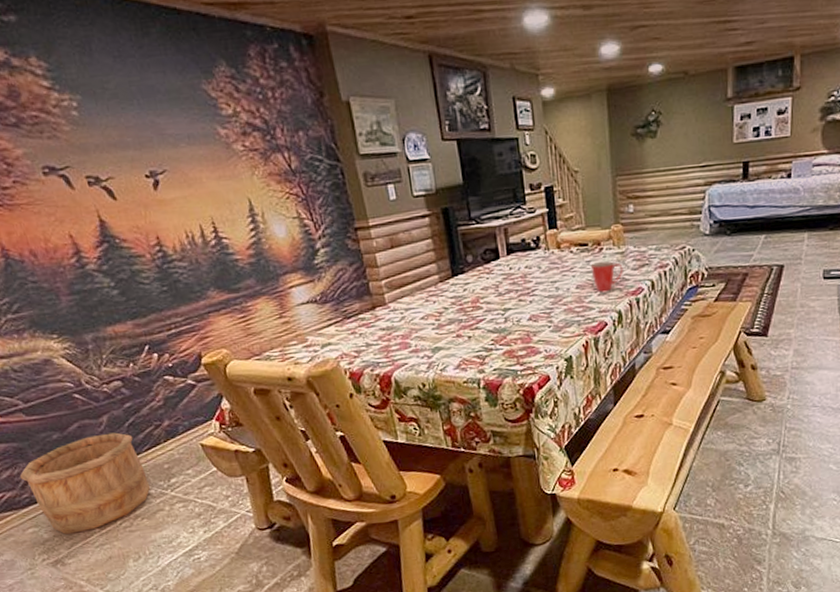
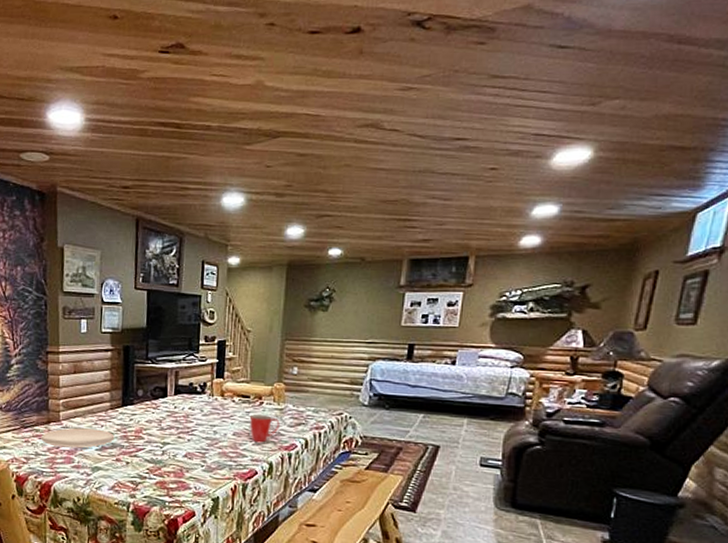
plate: none [368,306,451,334] -> present [41,427,115,449]

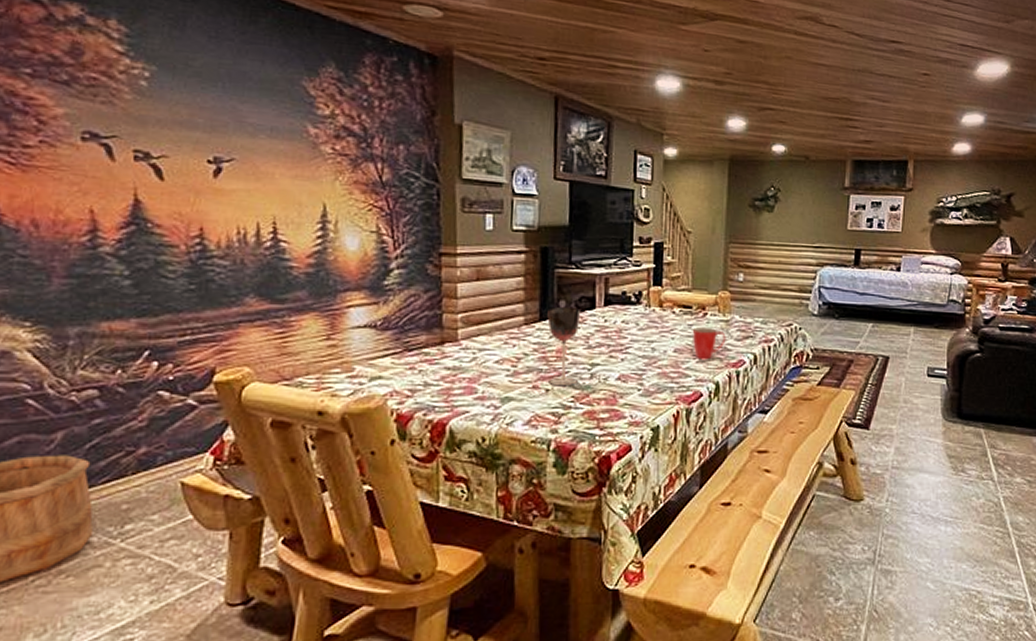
plate: present [41,427,115,449] -> none [431,349,530,375]
wineglass: none [128,395,154,461] -> present [547,306,580,387]

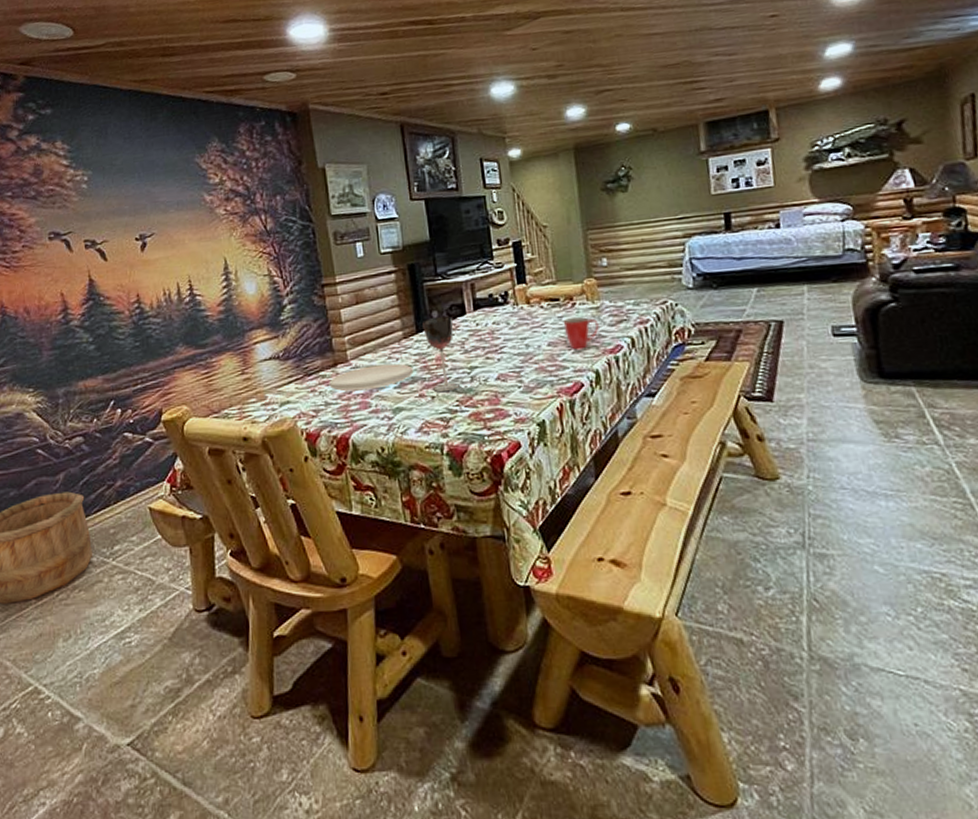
plate: none [431,349,530,375] -> present [328,363,414,392]

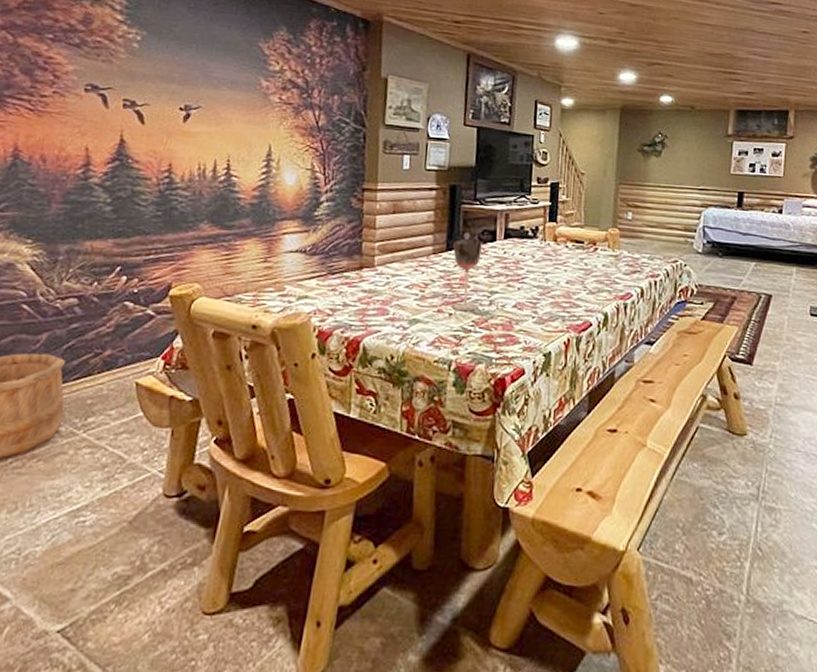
plate: present [328,363,414,392] -> none [350,274,437,298]
mug: present [564,317,599,350] -> none [584,261,615,292]

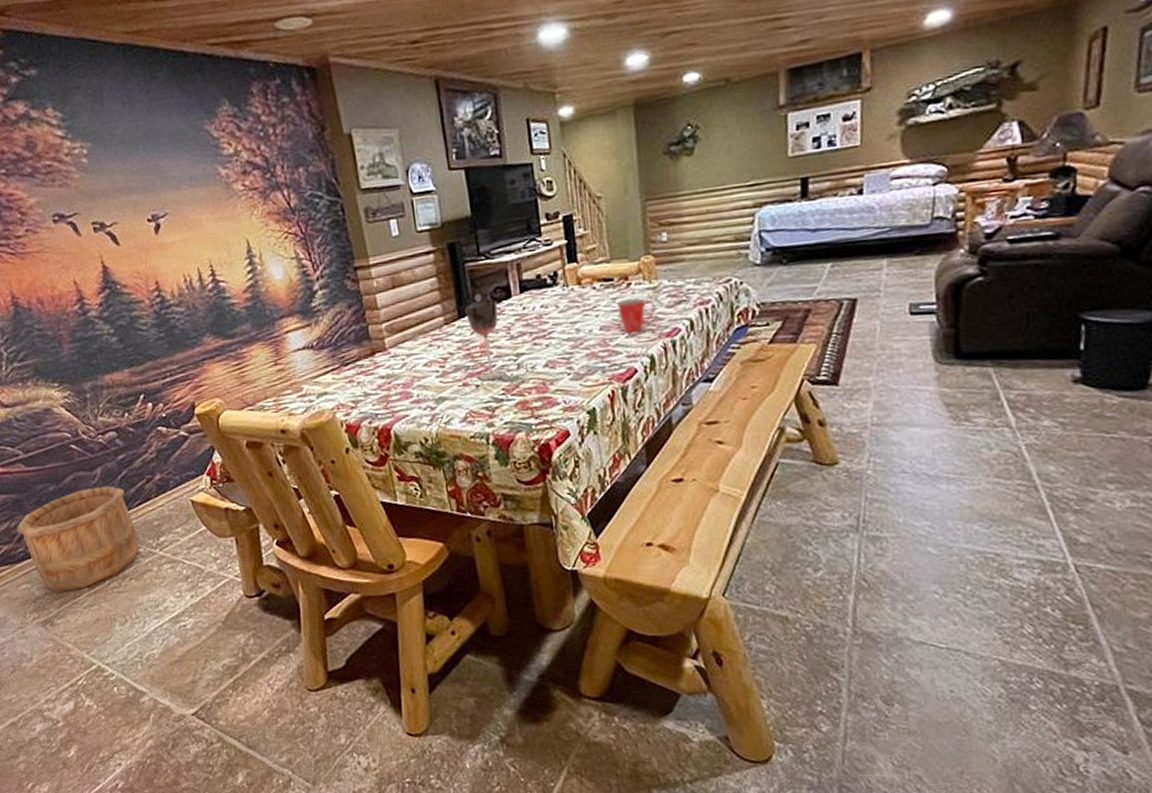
mug: none [584,261,615,292] -> present [618,298,656,334]

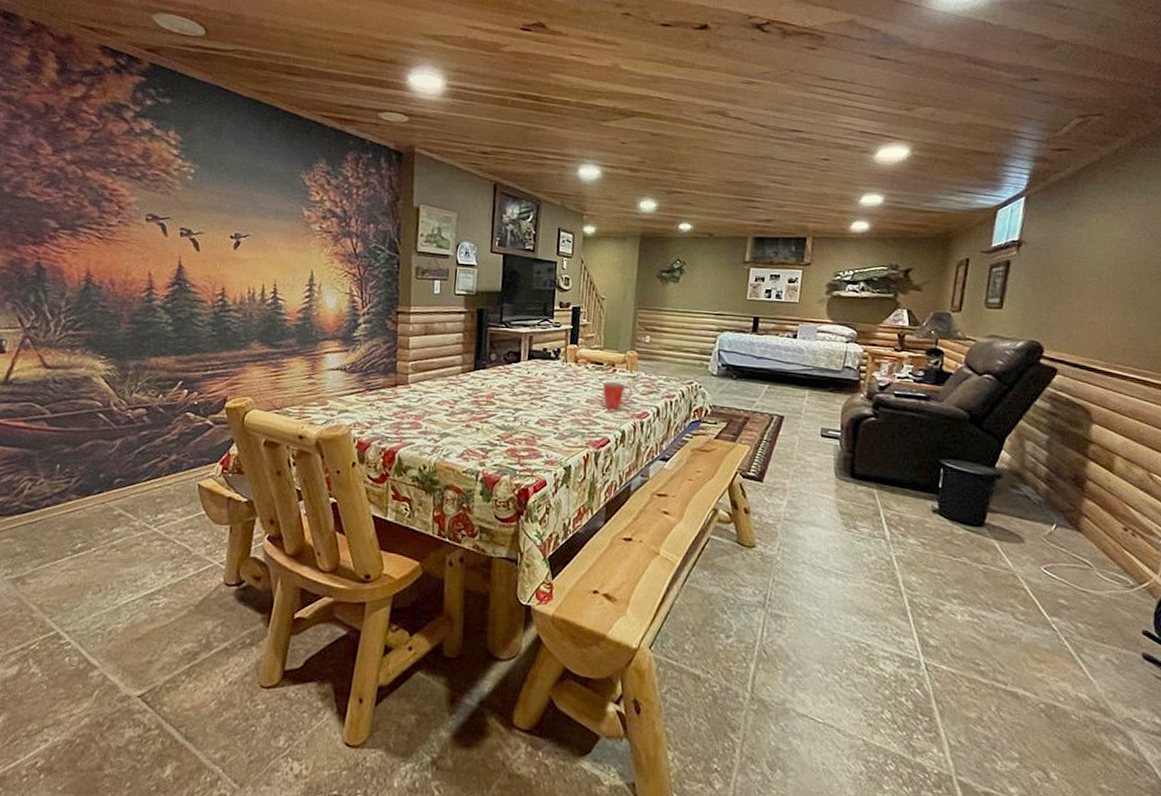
wooden bucket: present [16,485,140,594] -> none [18,456,138,553]
wineglass: present [465,299,506,381] -> none [479,359,507,427]

